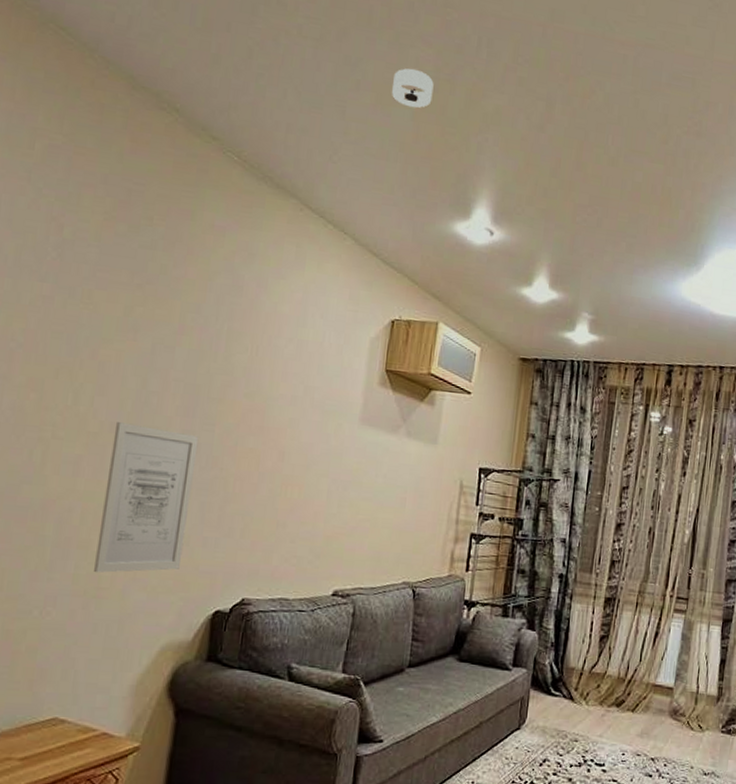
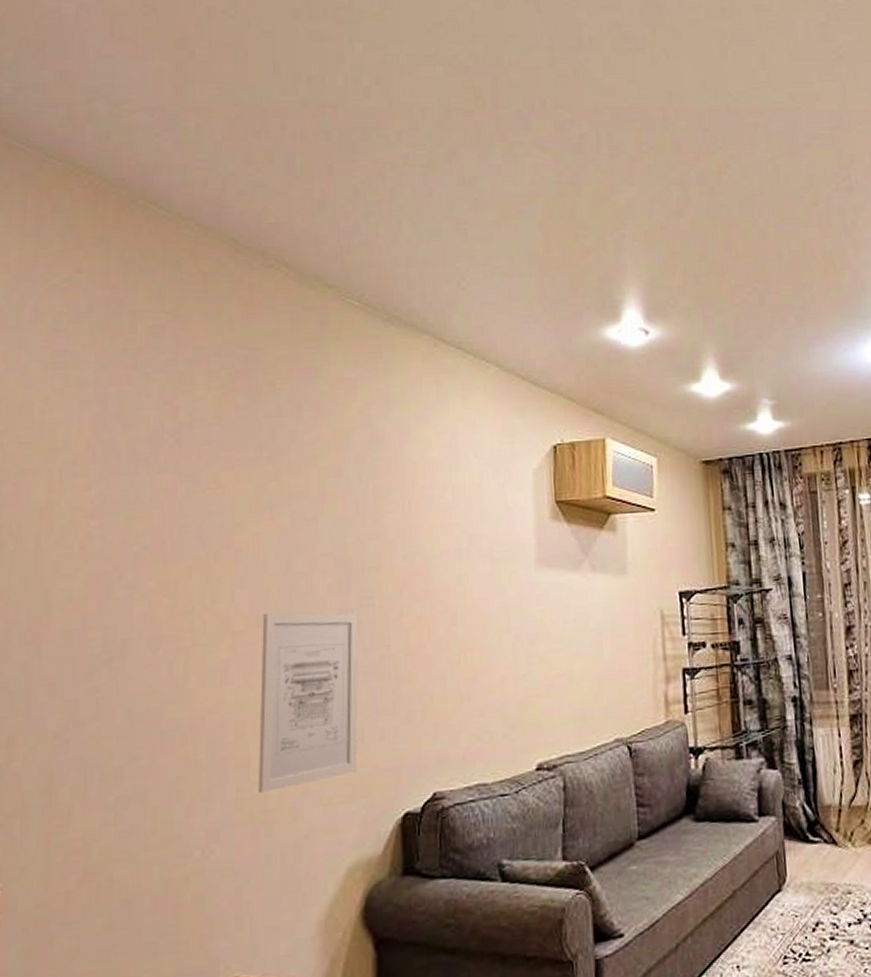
smoke detector: present [392,68,434,108] -> none [513,177,558,217]

